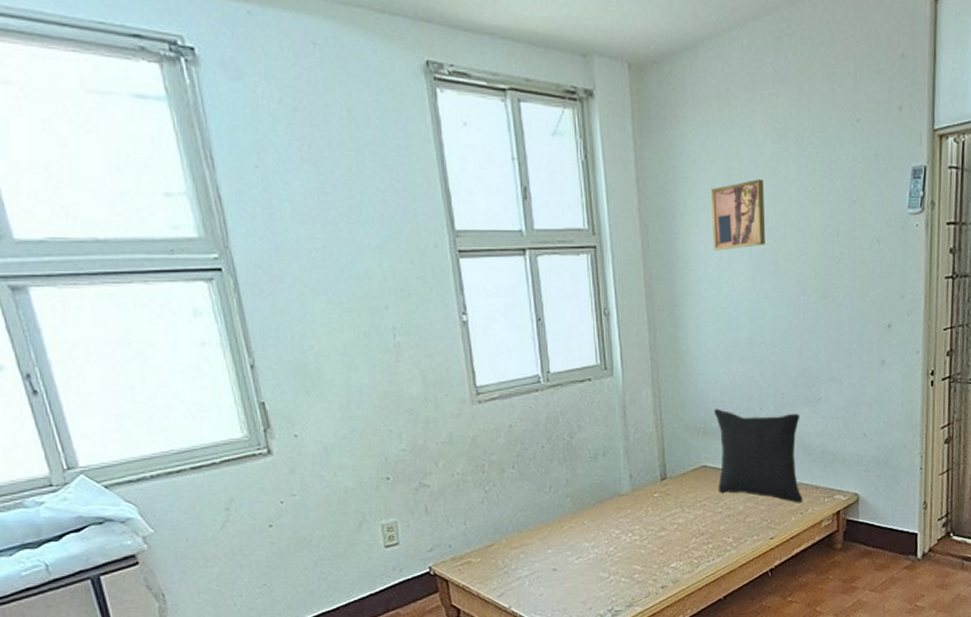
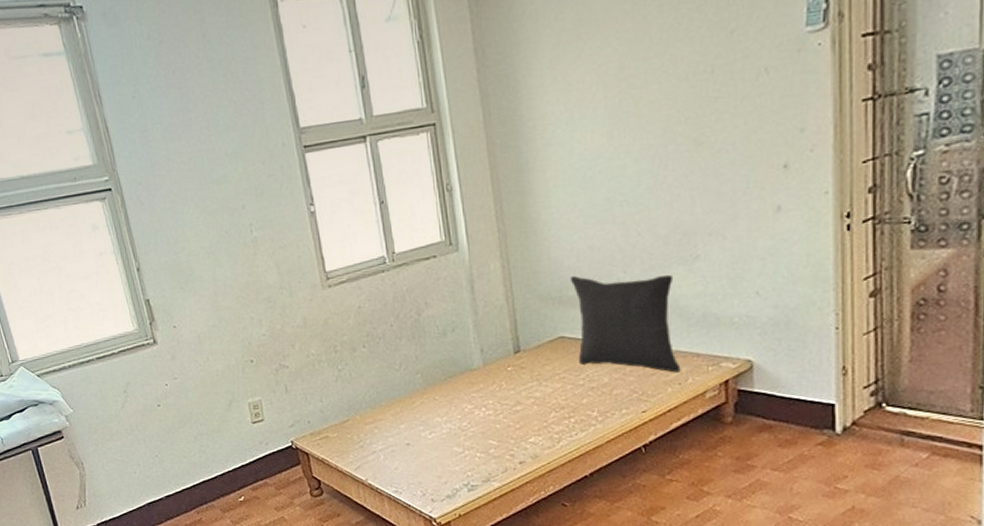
wall art: present [710,179,766,251] -> none [556,25,623,110]

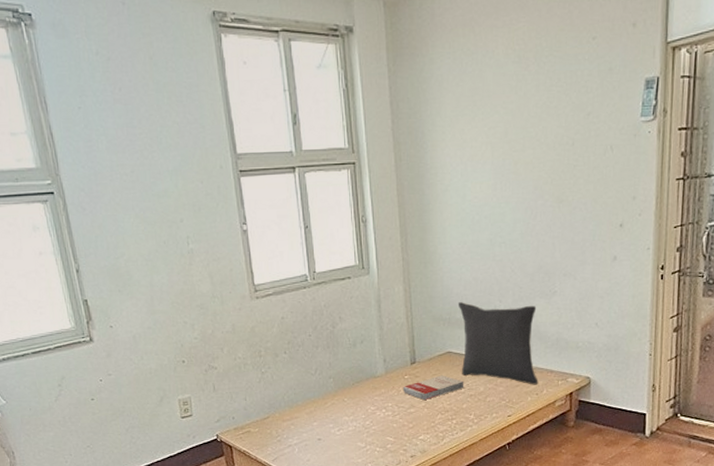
book: none [505,365,583,396] -> present [402,375,464,401]

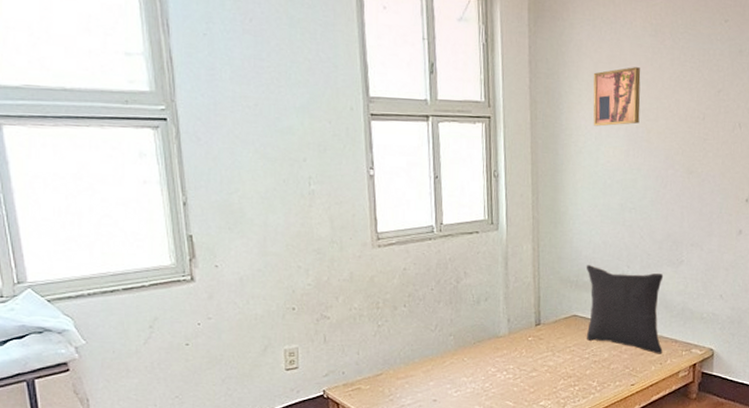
book: present [402,375,464,401] -> none [525,339,589,365]
wall art: none [456,97,506,163] -> present [593,67,641,127]

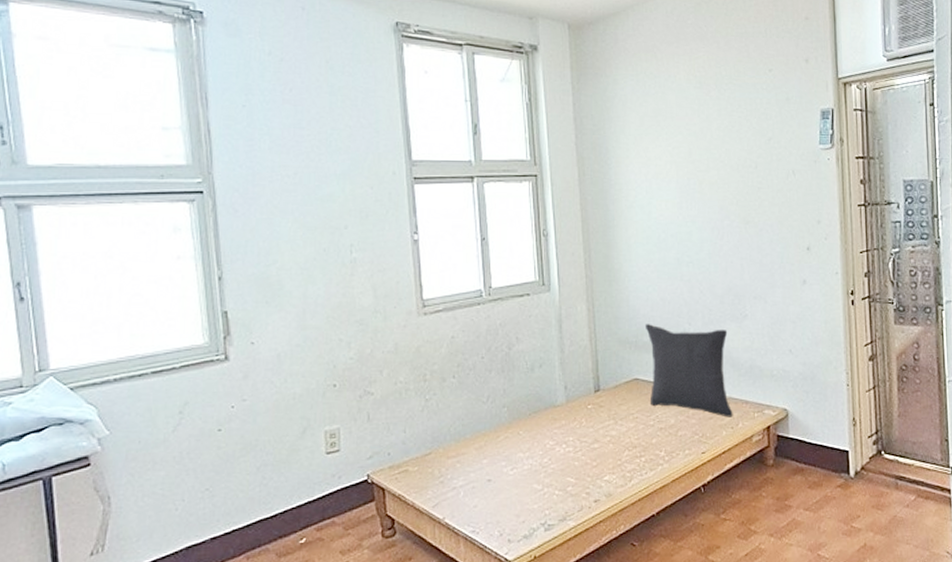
wall art: present [593,67,641,127] -> none [640,119,690,180]

